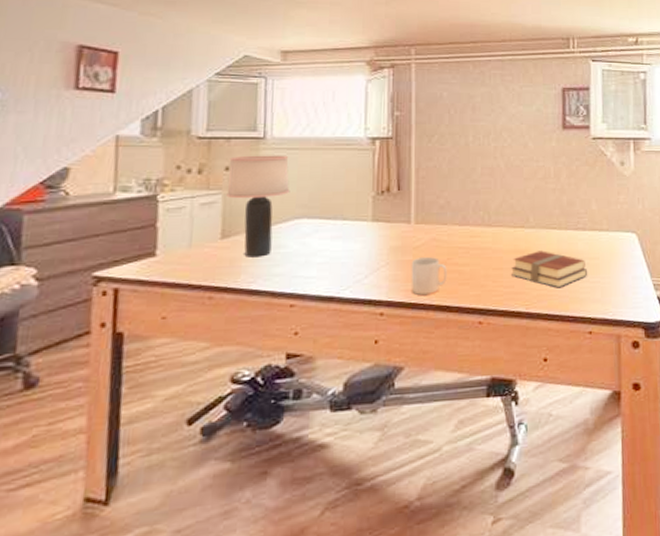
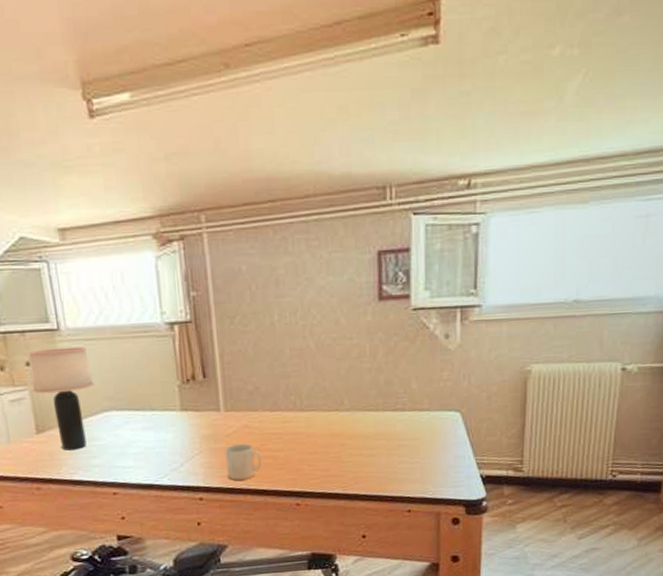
books: present [511,250,588,288] -> none [327,433,407,470]

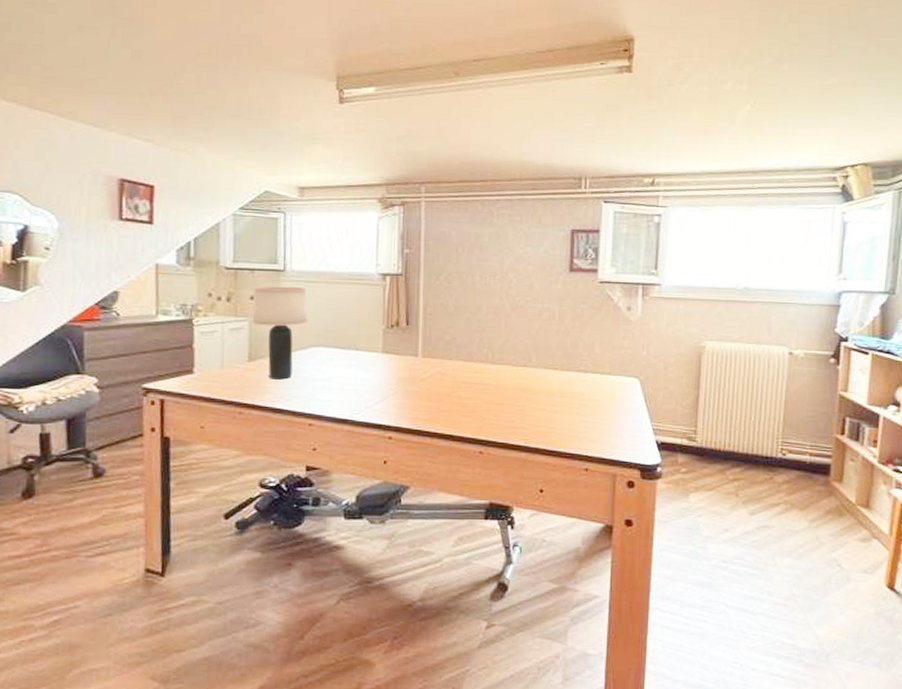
mug: present [224,444,262,480] -> none [417,389,451,423]

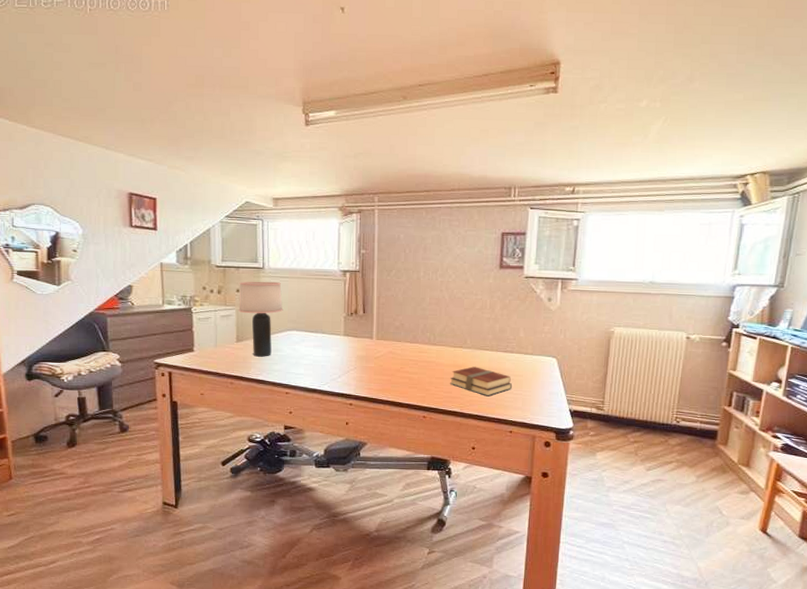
books: none [512,389,588,426] -> present [450,366,513,397]

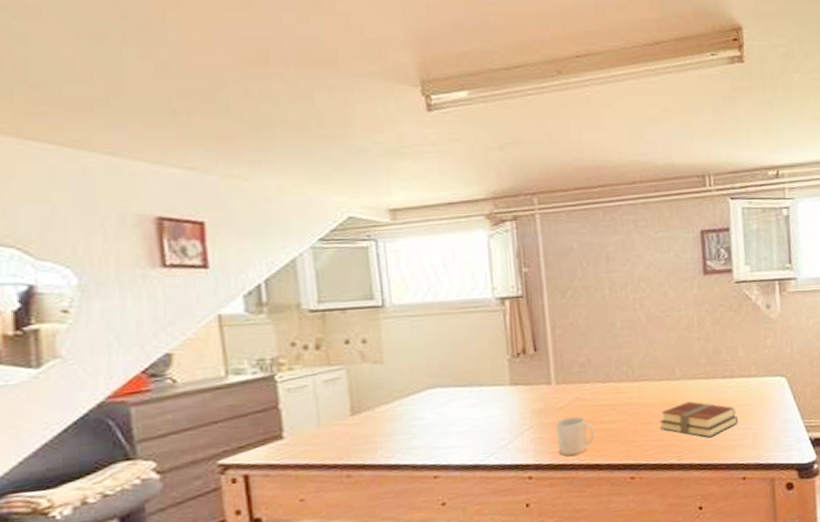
table lamp: present [238,281,283,357] -> none [348,323,419,433]
mug: none [372,365,400,393] -> present [555,416,594,456]

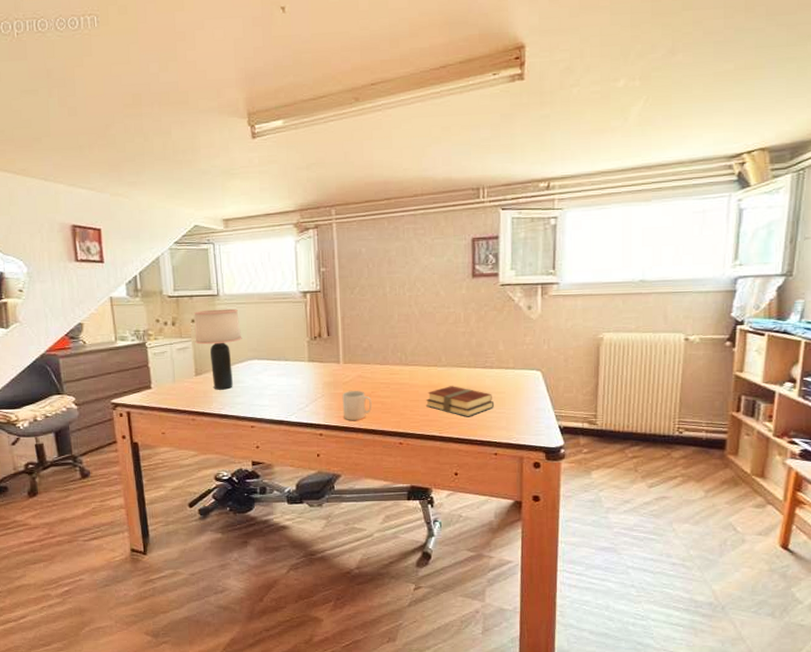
table lamp: none [348,323,419,433] -> present [194,308,242,390]

